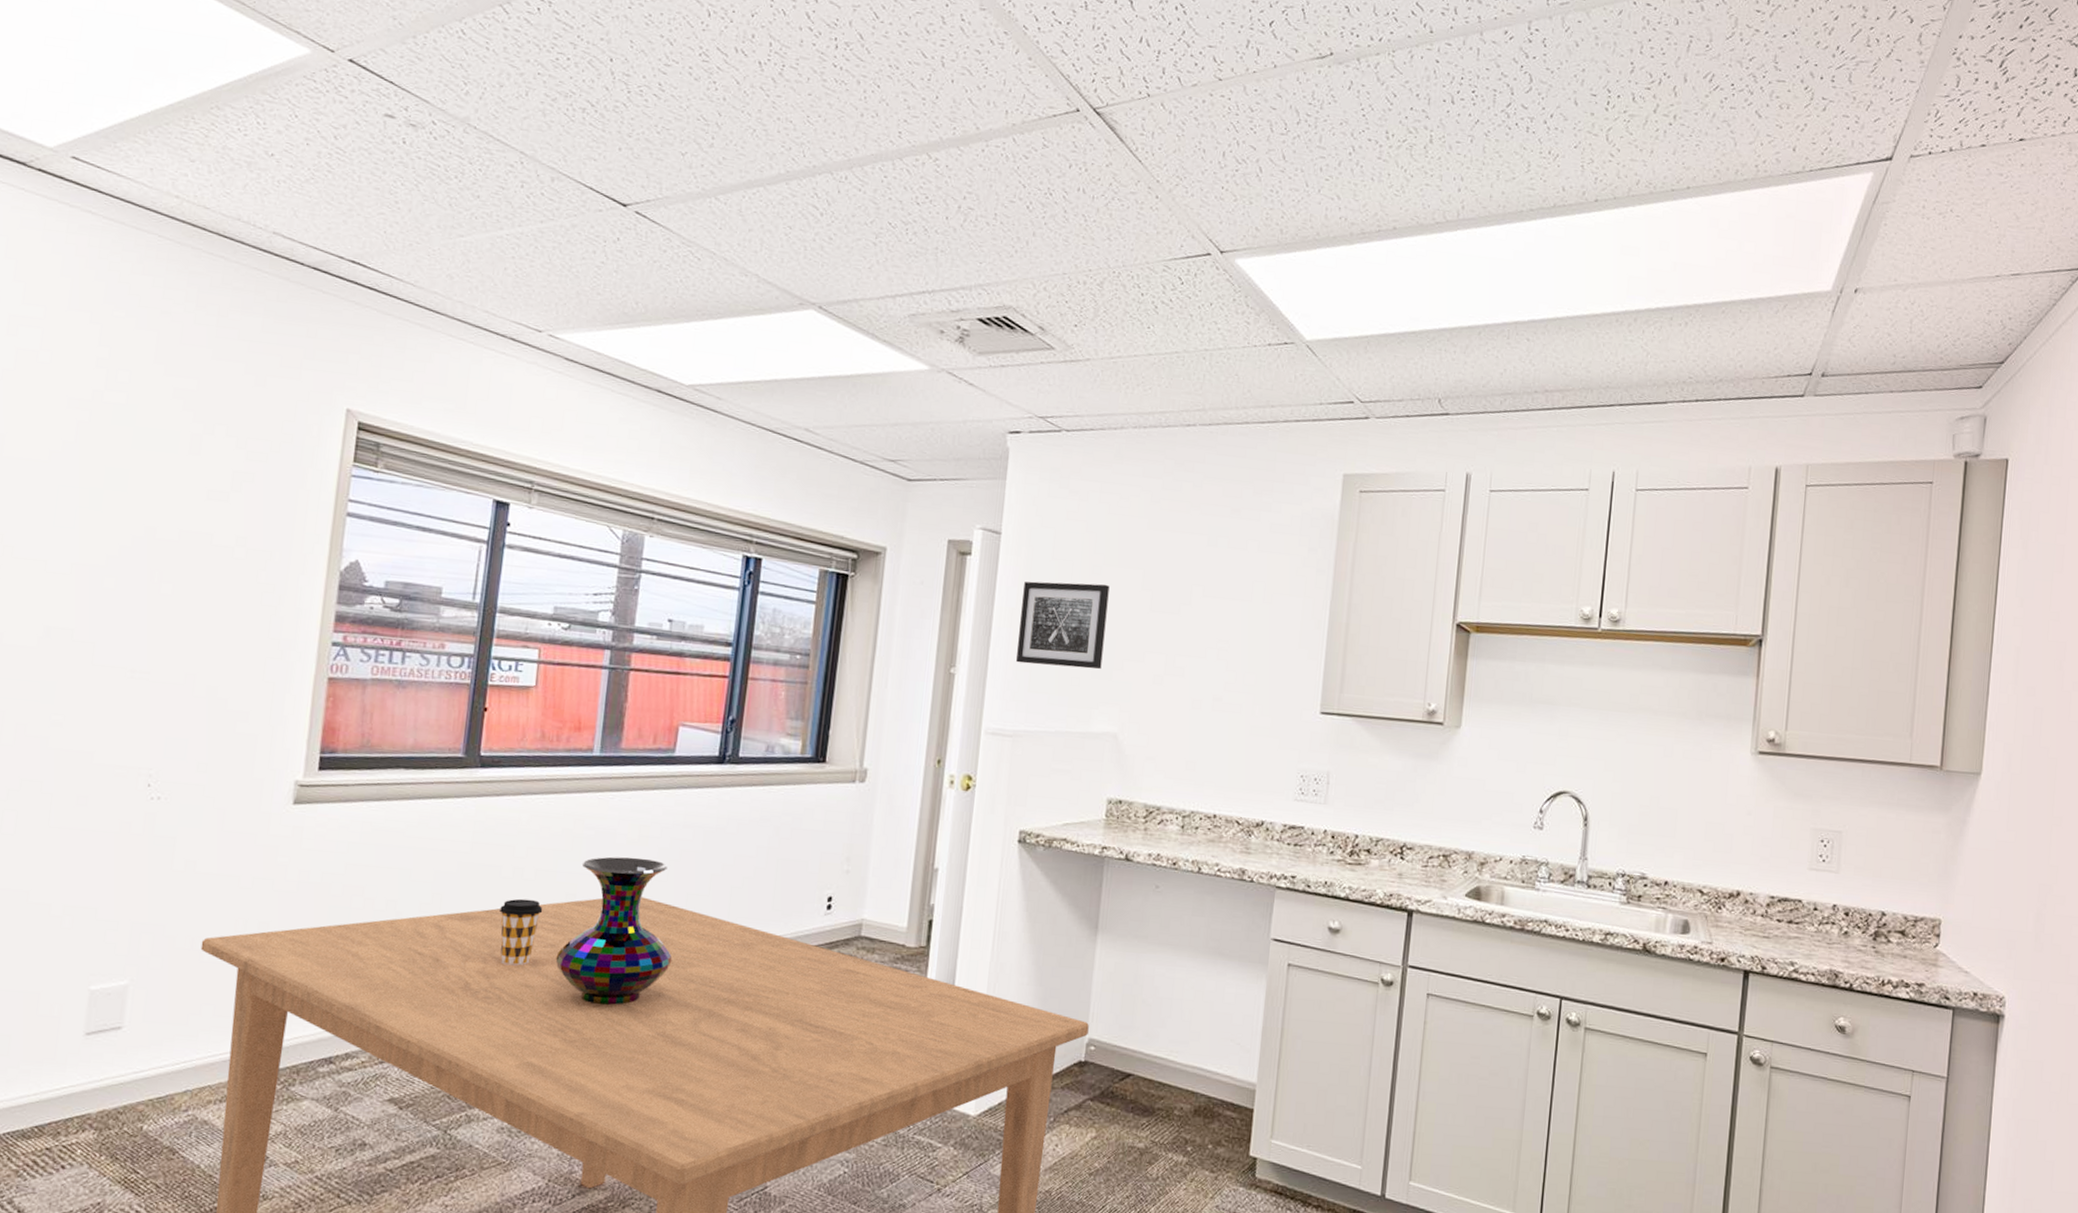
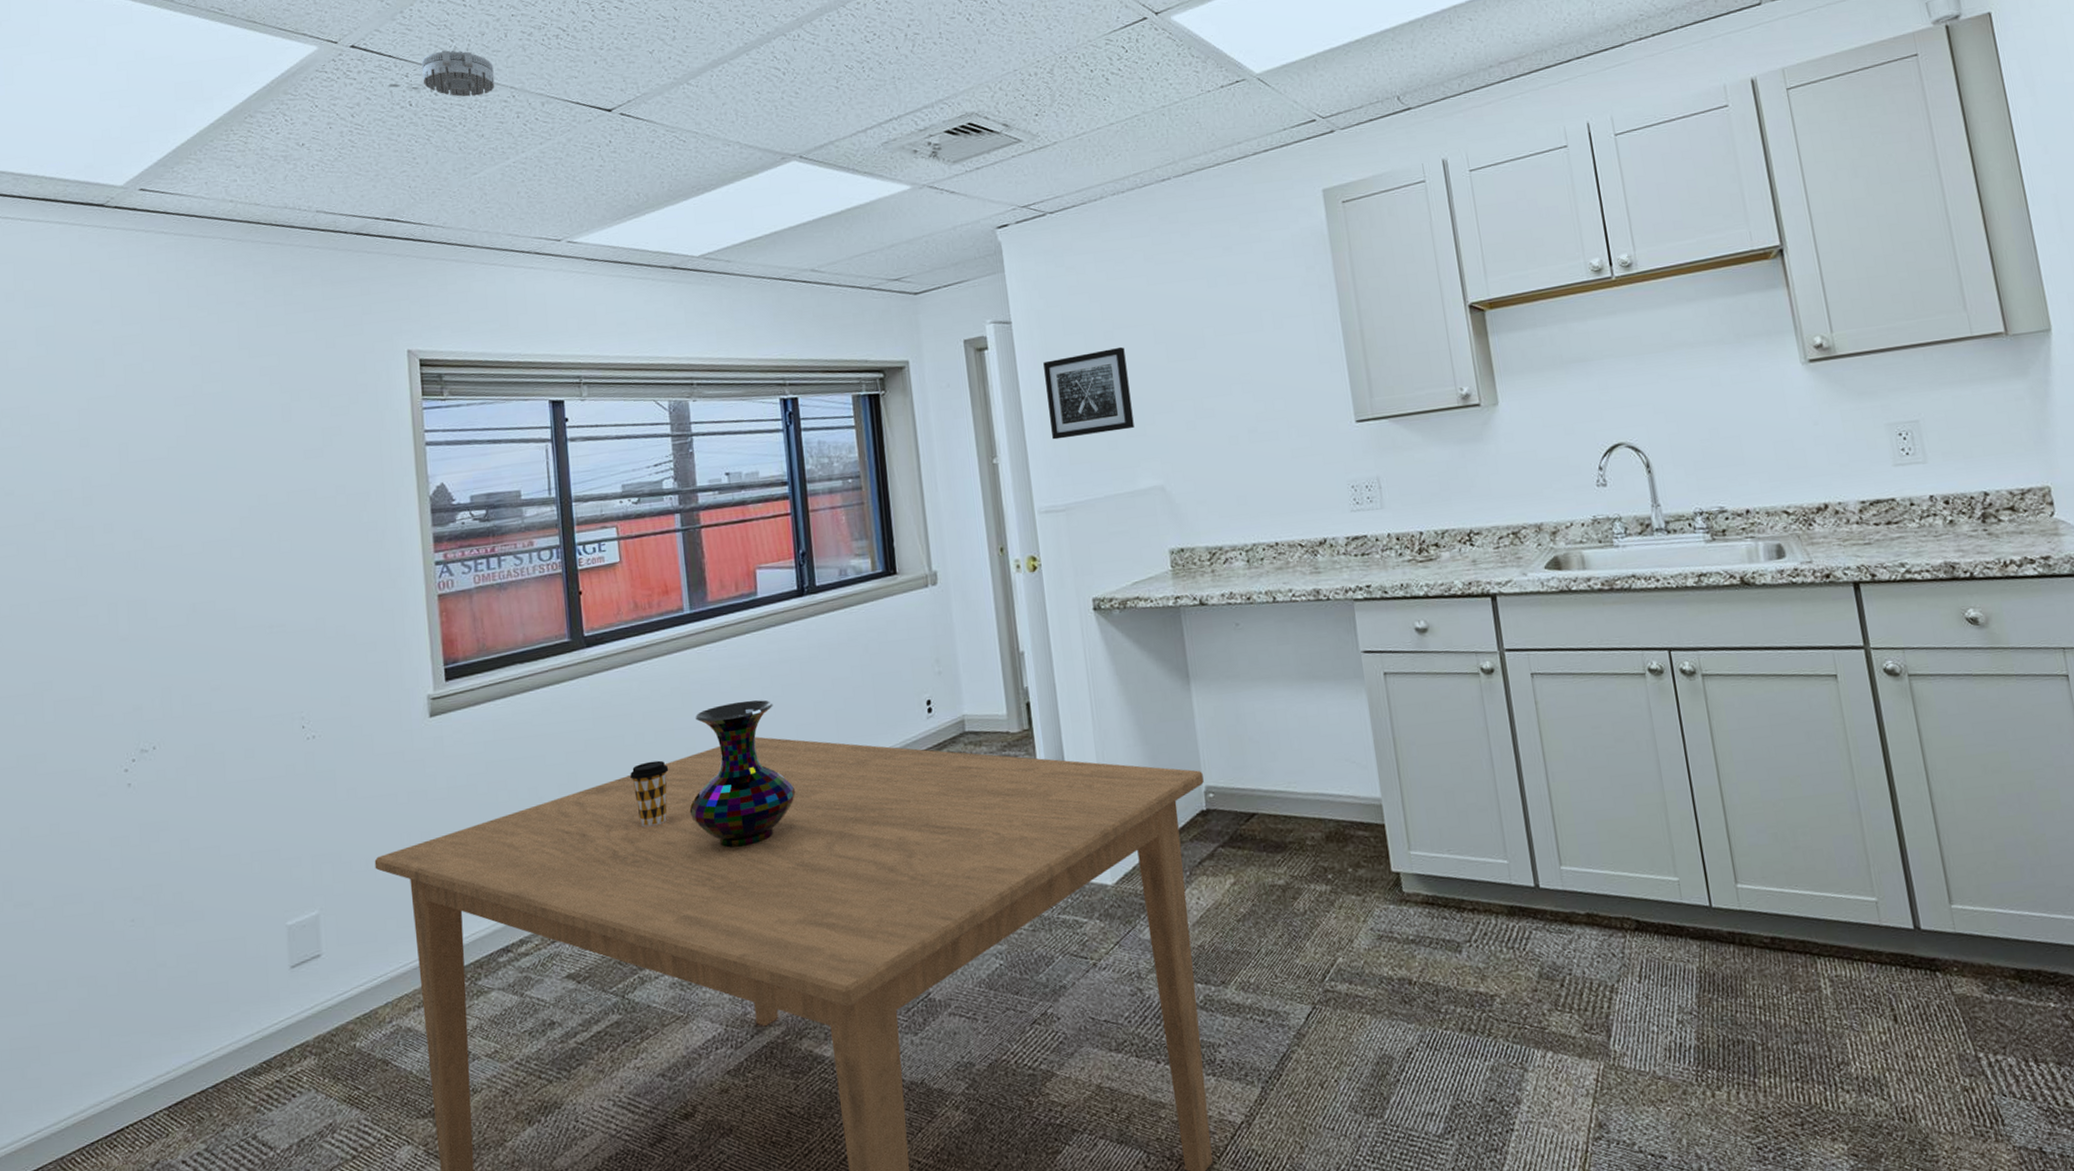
smoke detector: none [423,91,506,152] -> present [421,50,495,97]

